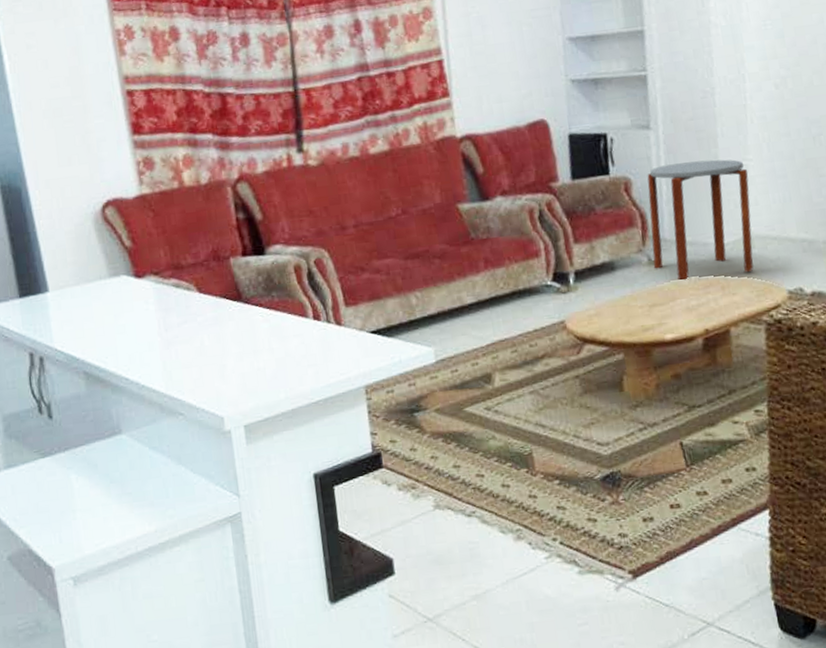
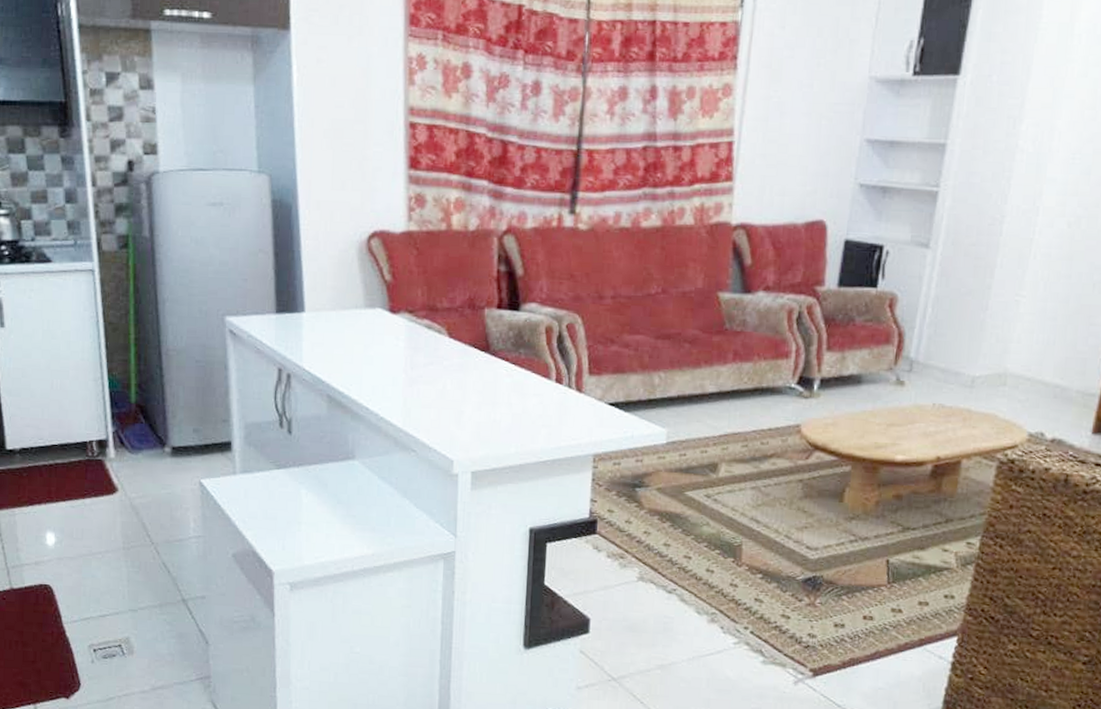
side table: present [647,159,754,281] -> none [901,287,1019,409]

